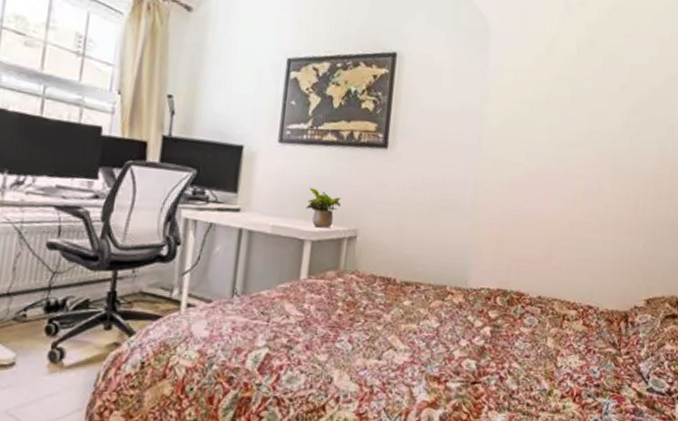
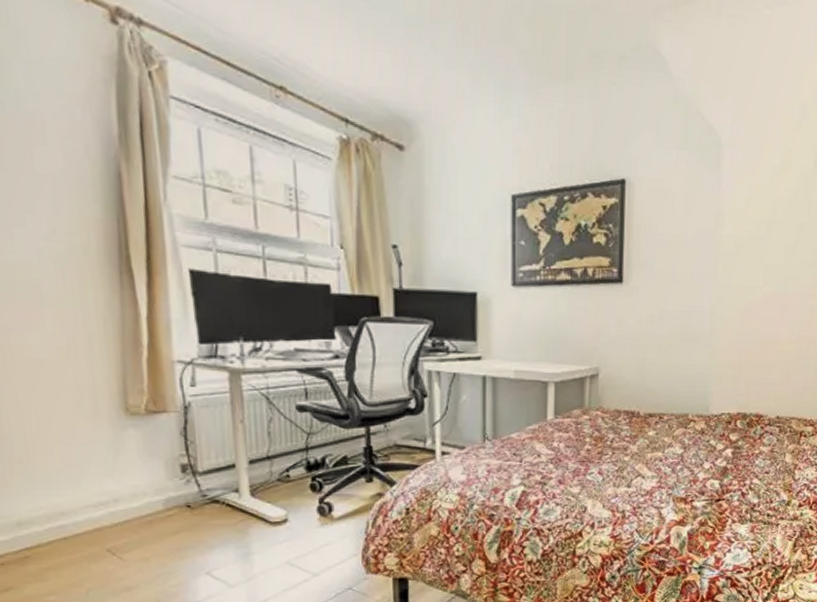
potted plant: present [305,187,341,228] -> none [546,330,580,369]

